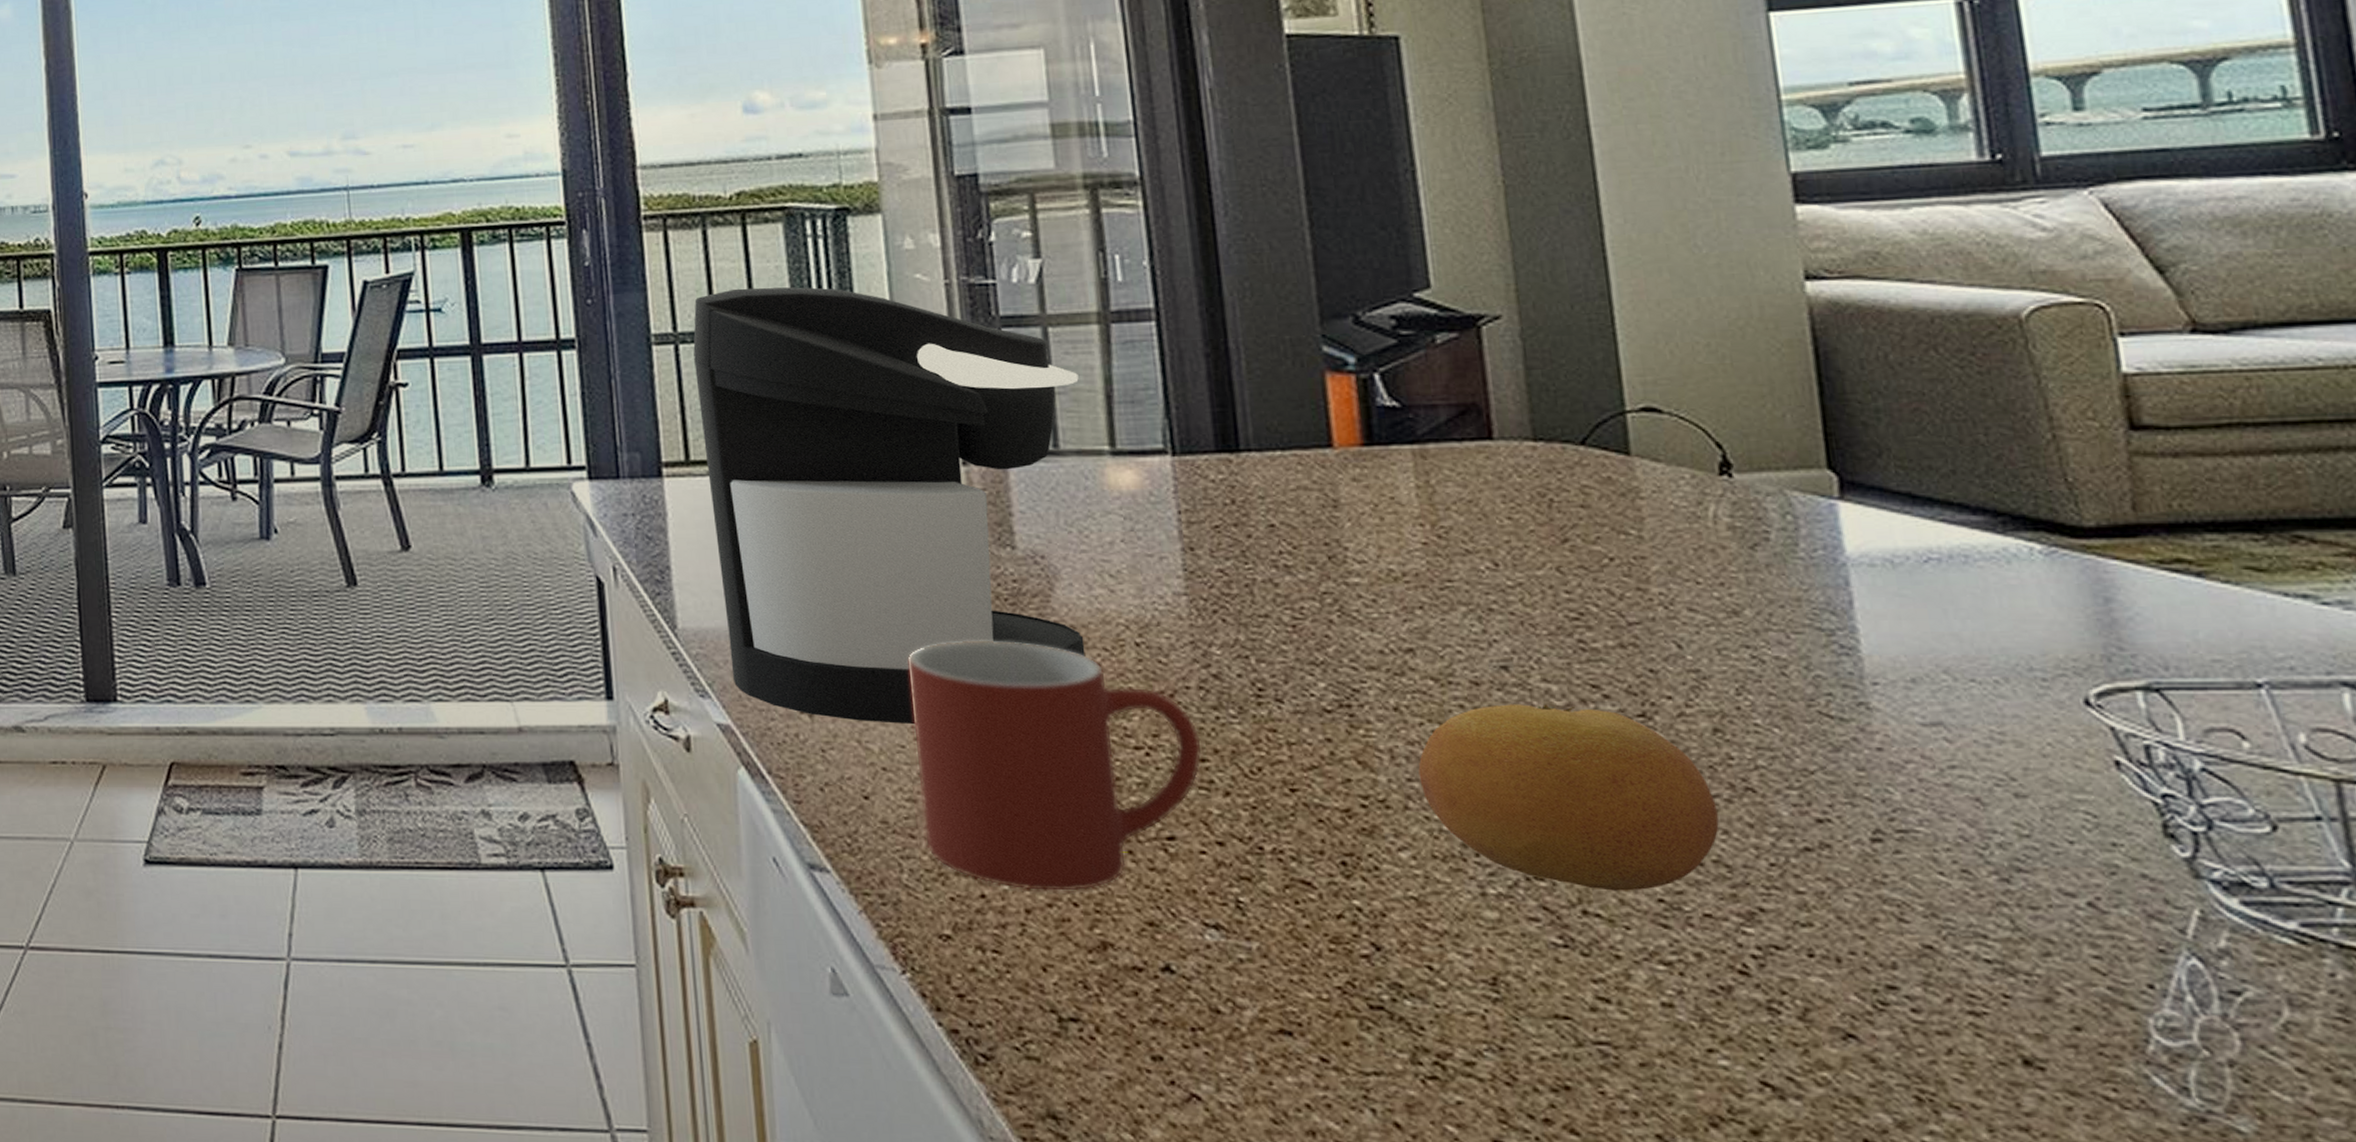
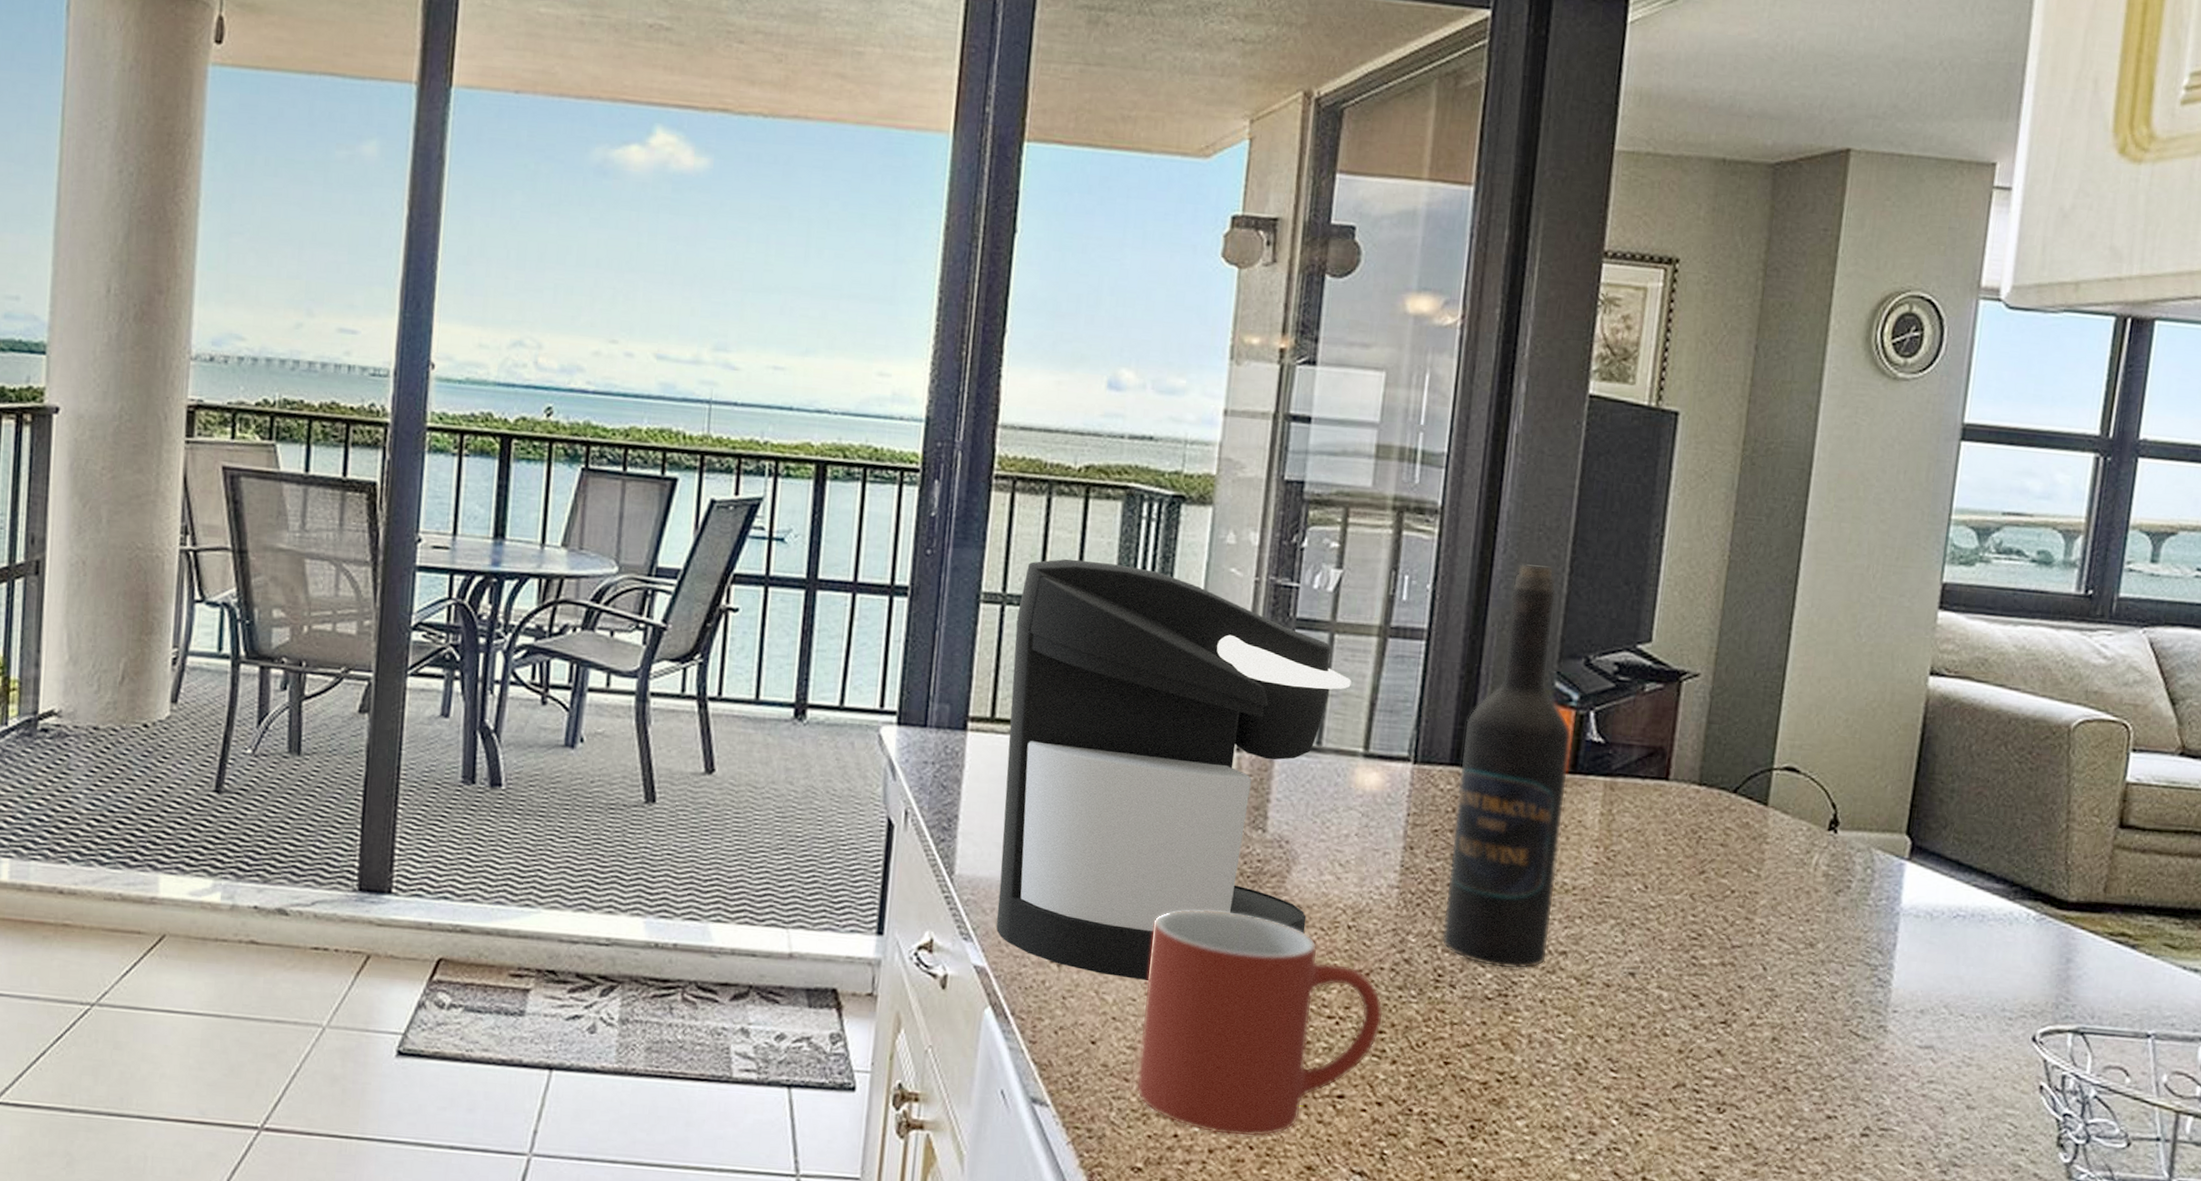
wine bottle: none [1223,221,1390,674] -> present [1441,563,1572,969]
fruit: present [1418,704,1719,891] -> none [1546,1005,1760,1164]

